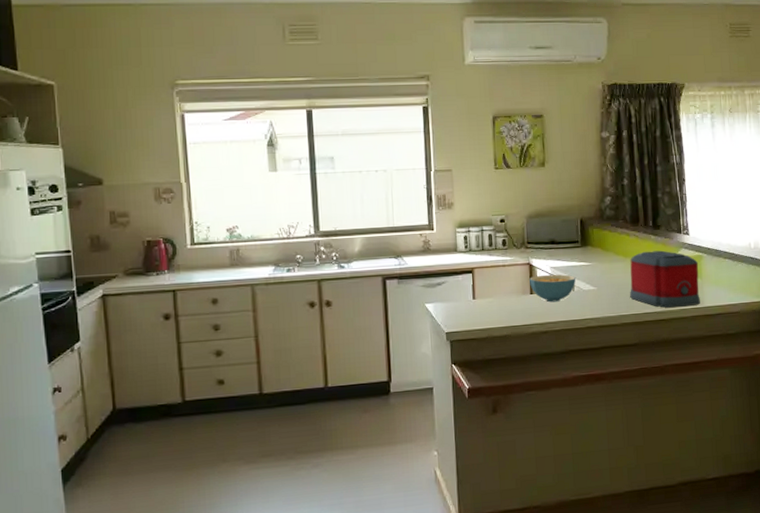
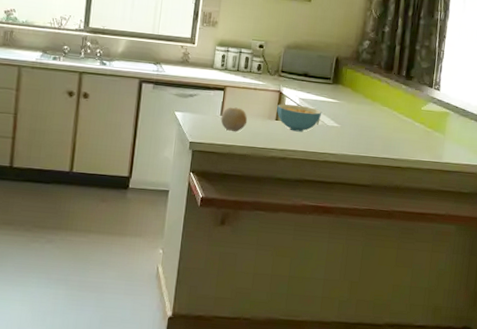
fruit: none [473,288,502,314] -> present [220,107,248,133]
toaster: present [630,250,700,308] -> none [371,99,444,159]

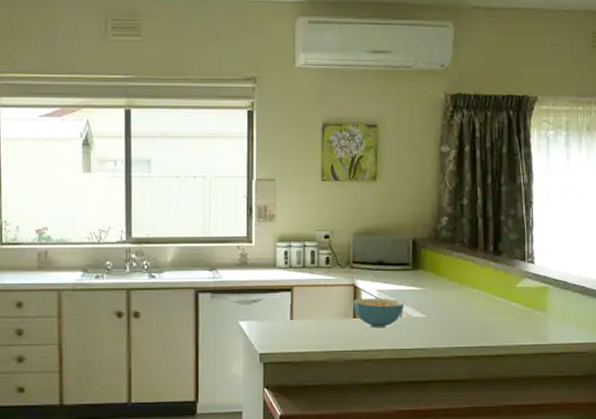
fruit: present [220,107,248,133] -> none [291,308,322,337]

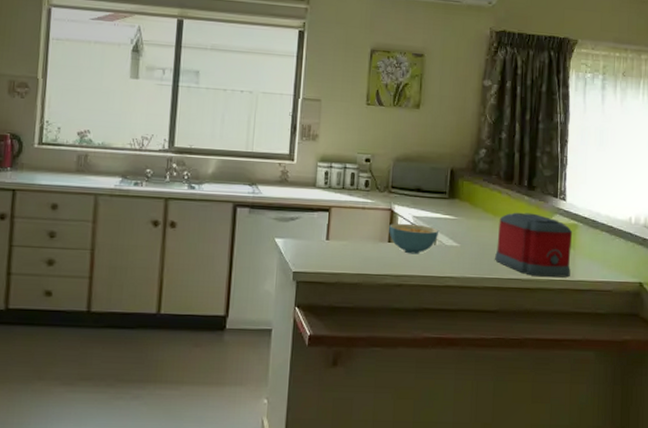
toaster: none [464,279,544,343] -> present [495,212,573,278]

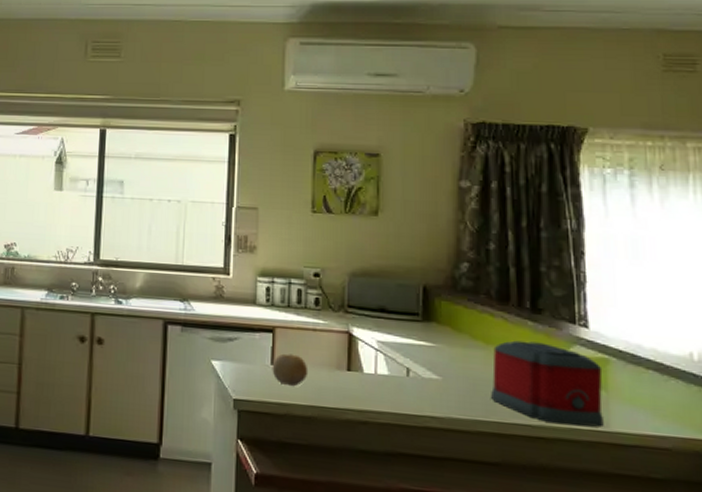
fruit: none [326,229,357,258] -> present [272,353,309,387]
cereal bowl: present [389,223,439,255] -> none [348,348,413,387]

